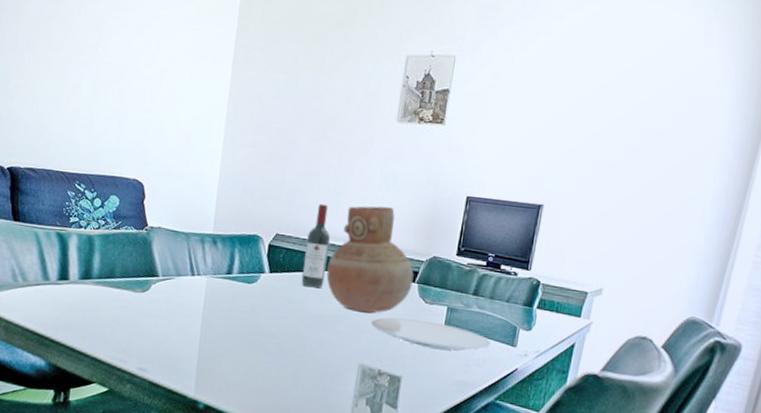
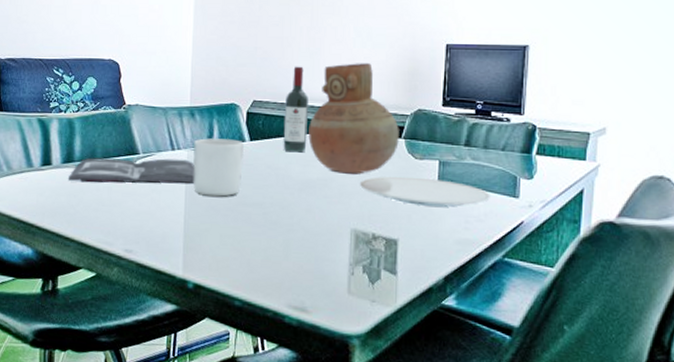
magazine: none [85,276,213,308] -> present [69,157,194,183]
mug: none [210,266,264,325] -> present [193,138,245,197]

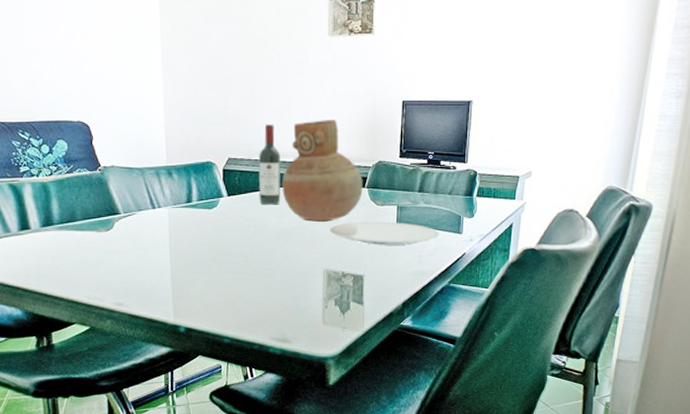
magazine: present [69,157,194,183] -> none [50,217,177,243]
mug: present [193,138,245,197] -> none [174,195,223,249]

